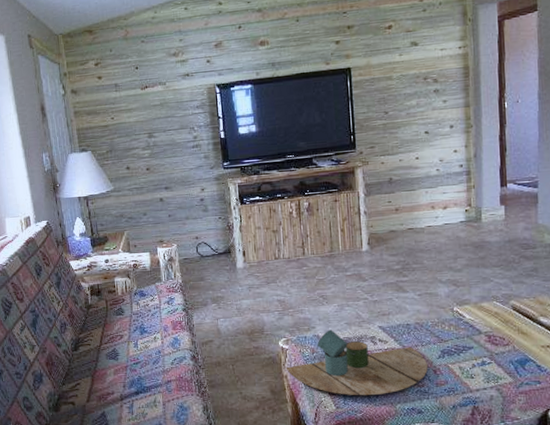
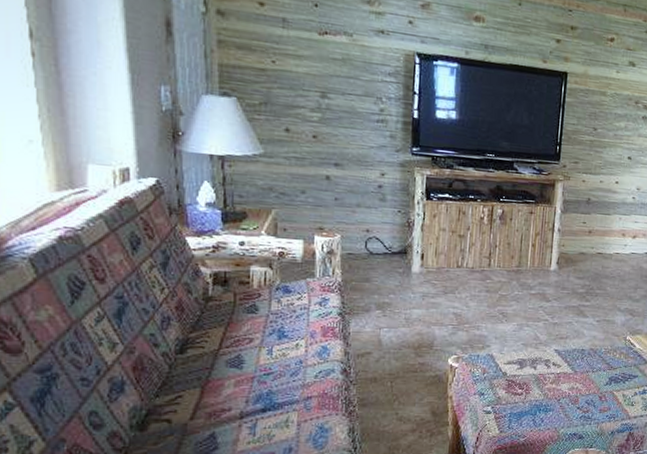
decorative tray: present [285,329,428,396] -> none [452,349,595,420]

